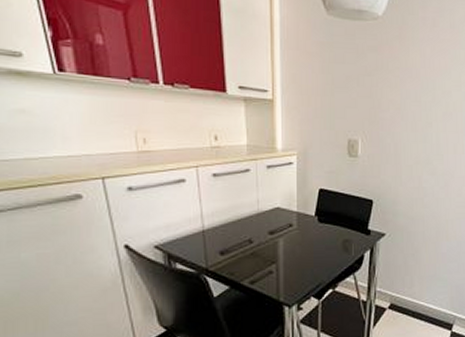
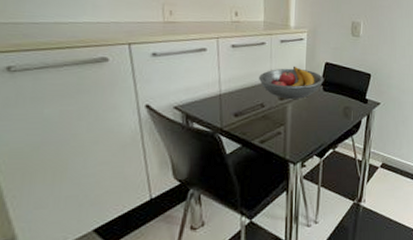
fruit bowl: none [244,194,319,233] -> present [258,66,324,99]

